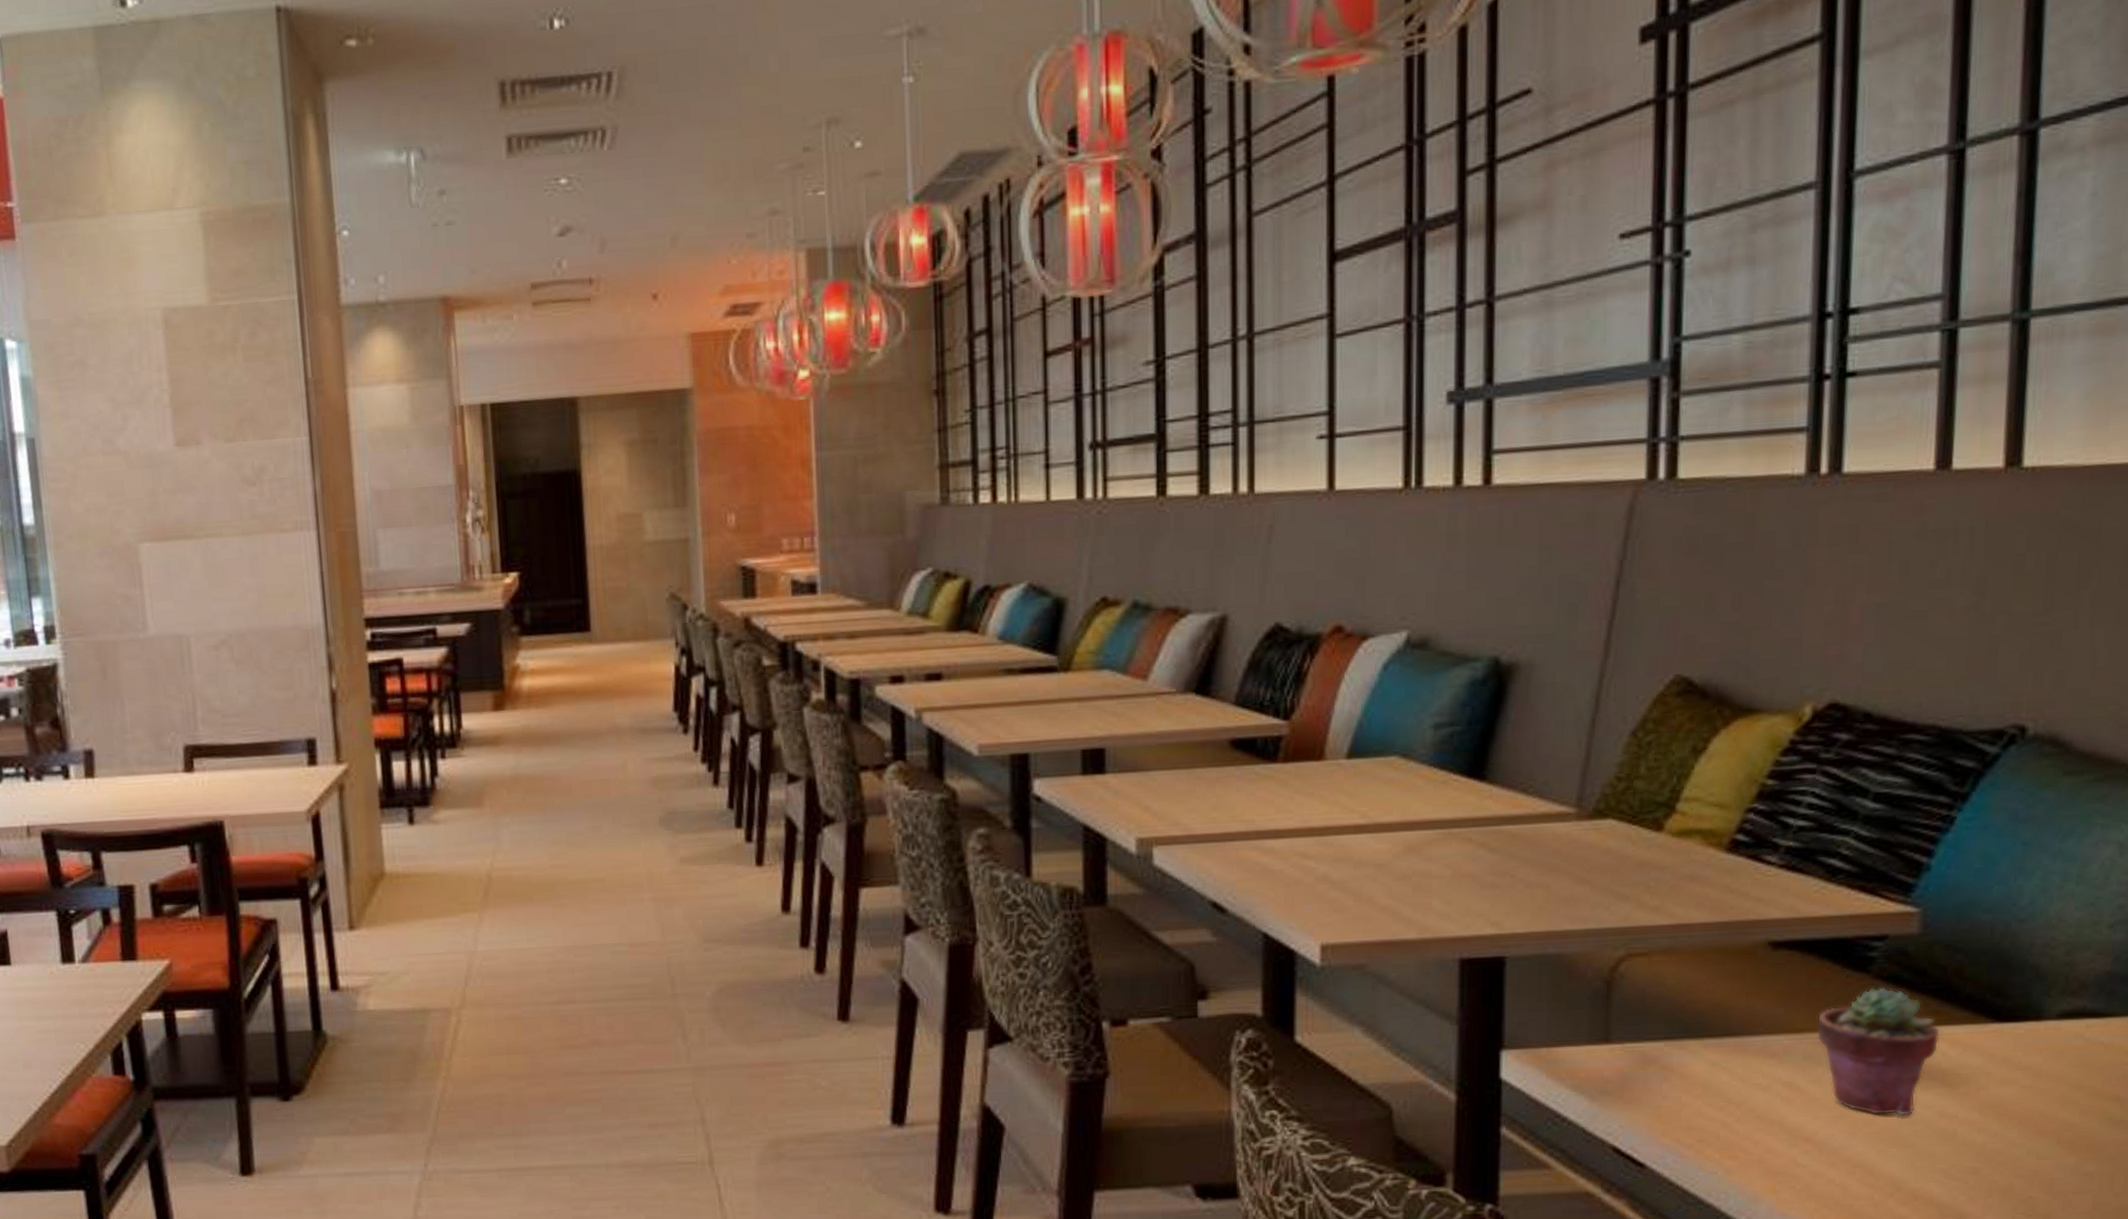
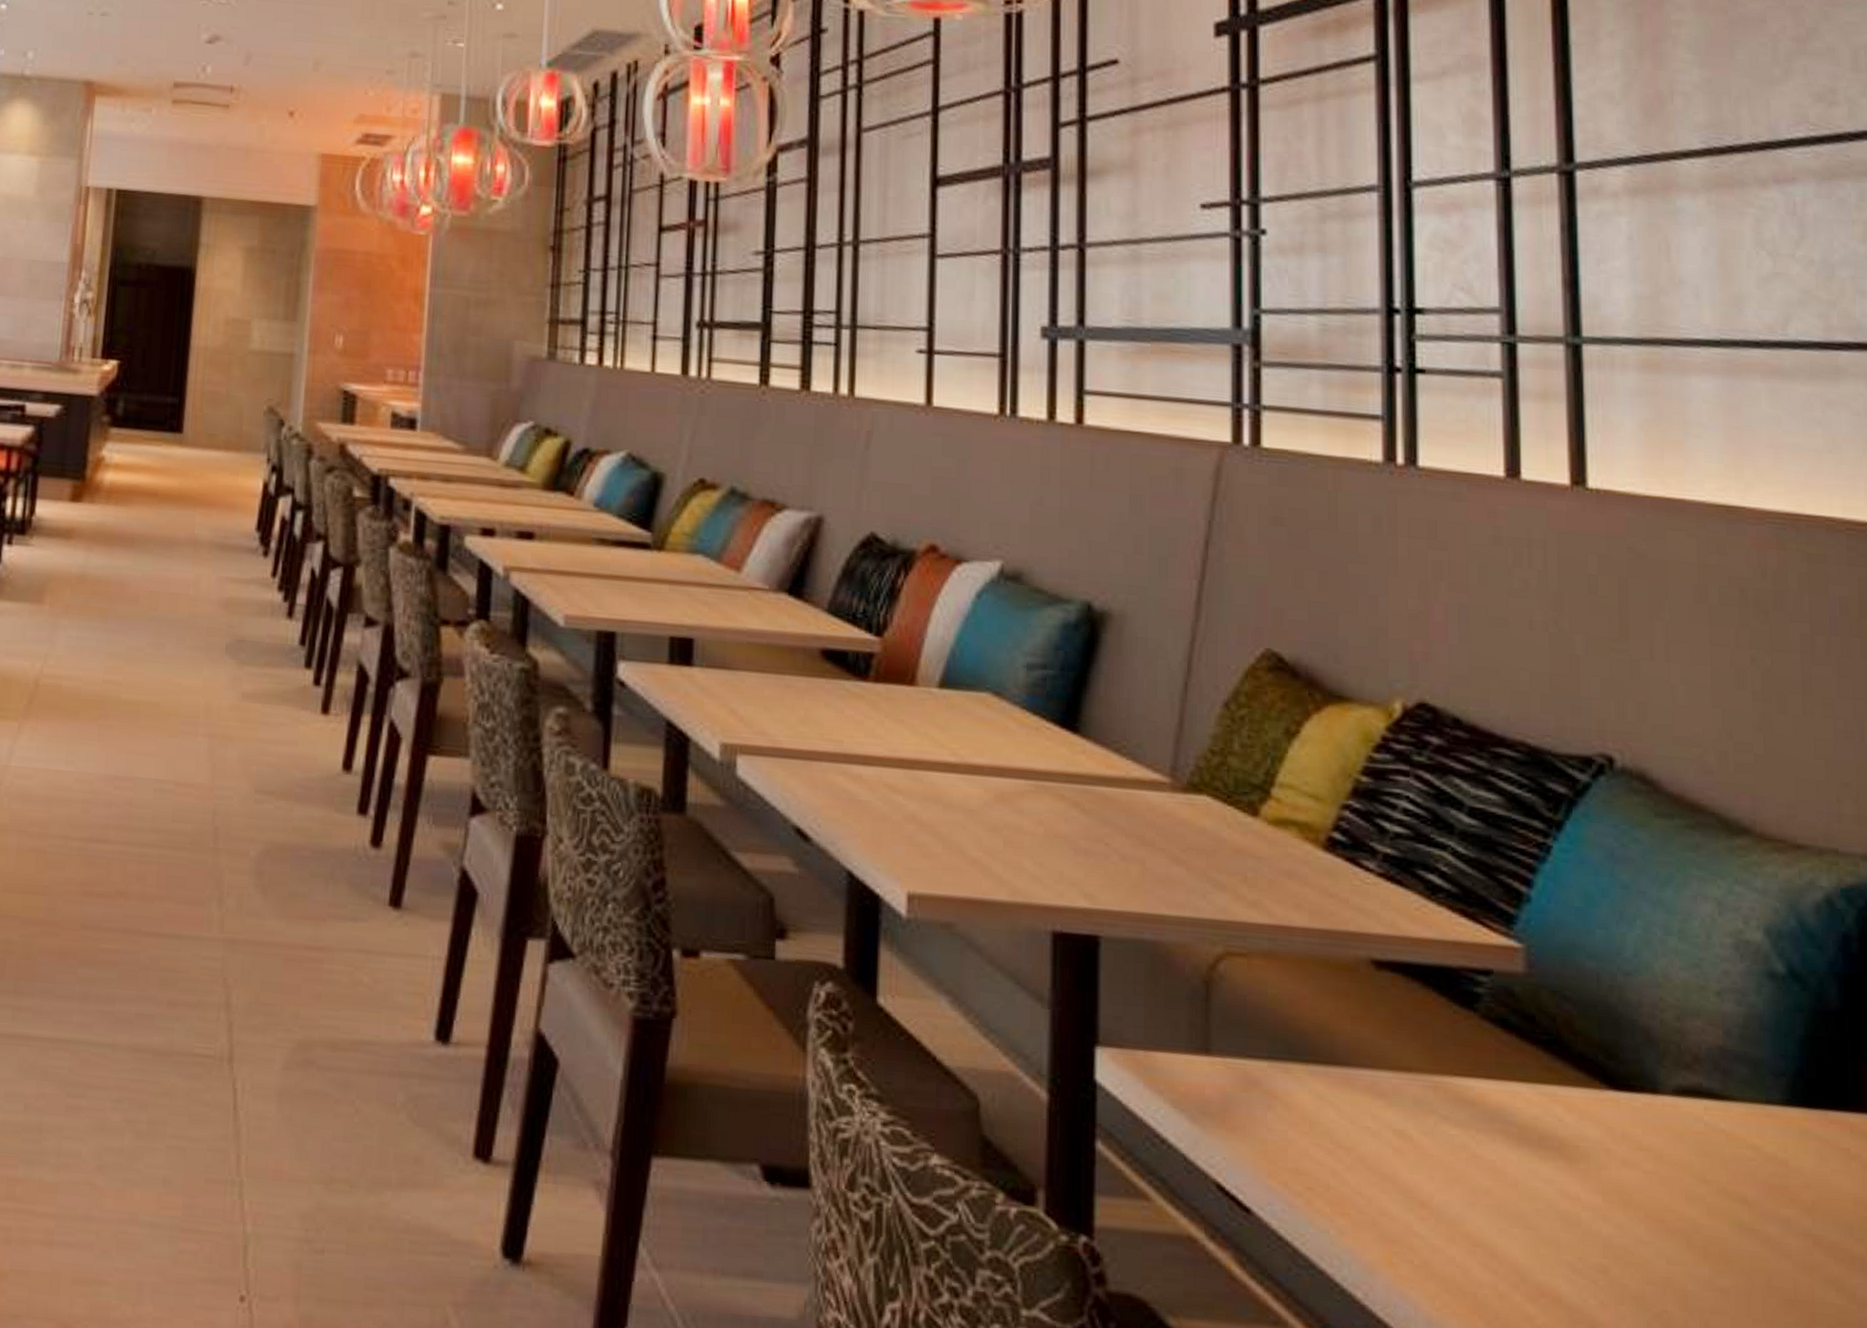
potted succulent: present [1816,987,1940,1117] -> none [1425,1028,1554,1191]

